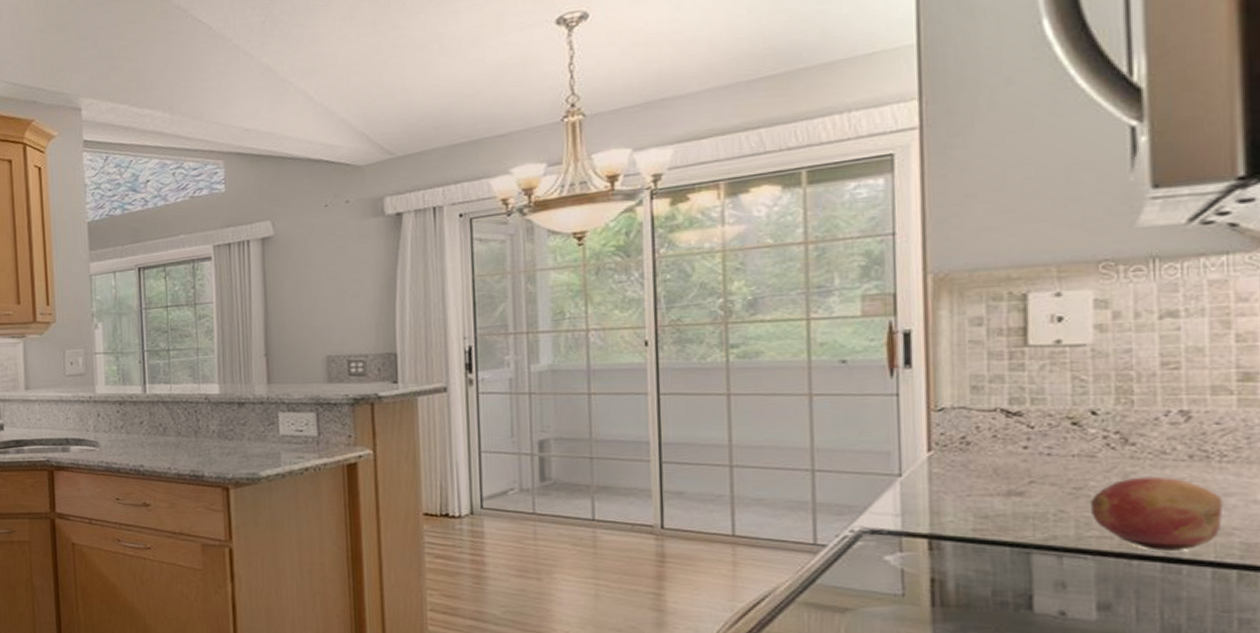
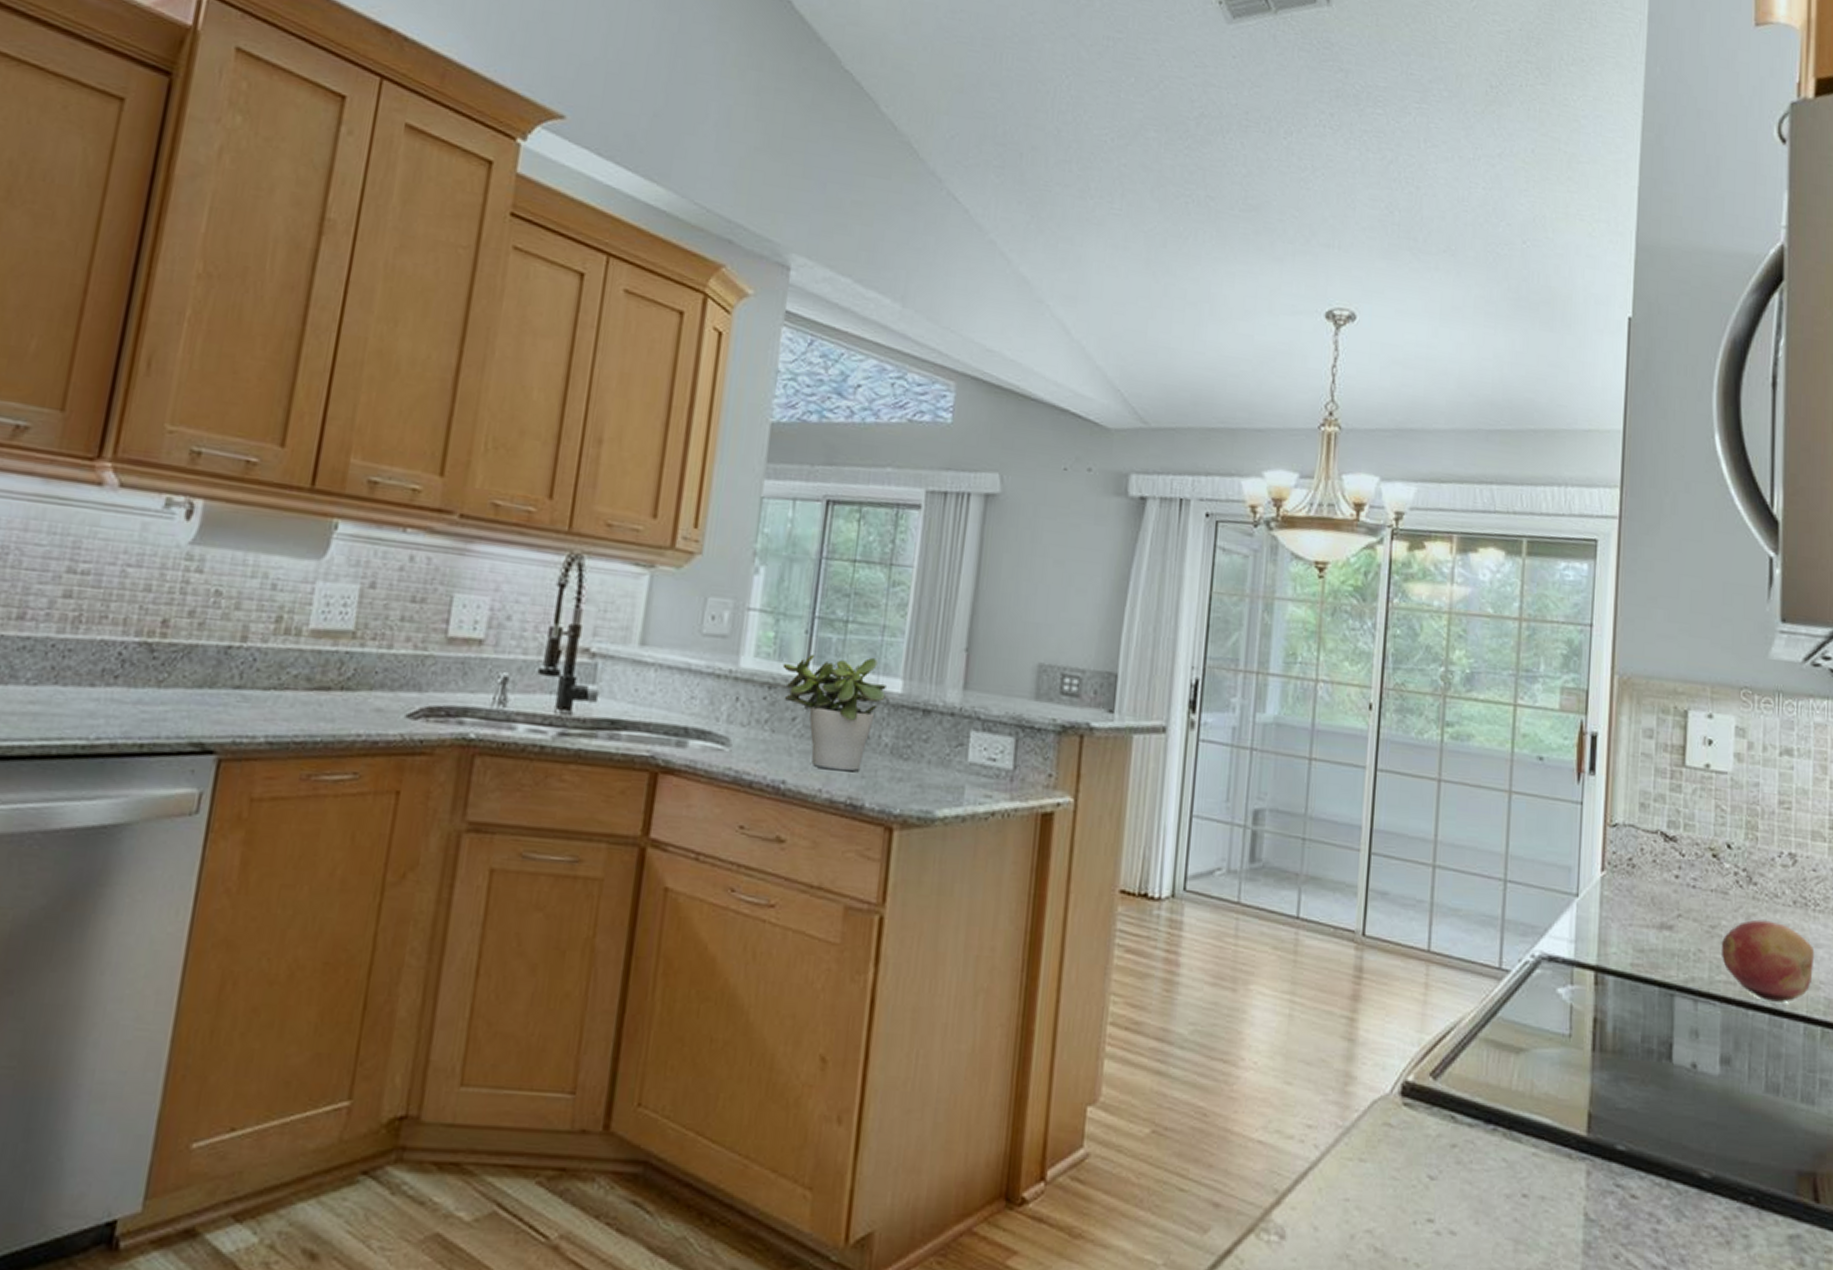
potted plant: none [127,372,207,454] -> present [782,654,886,772]

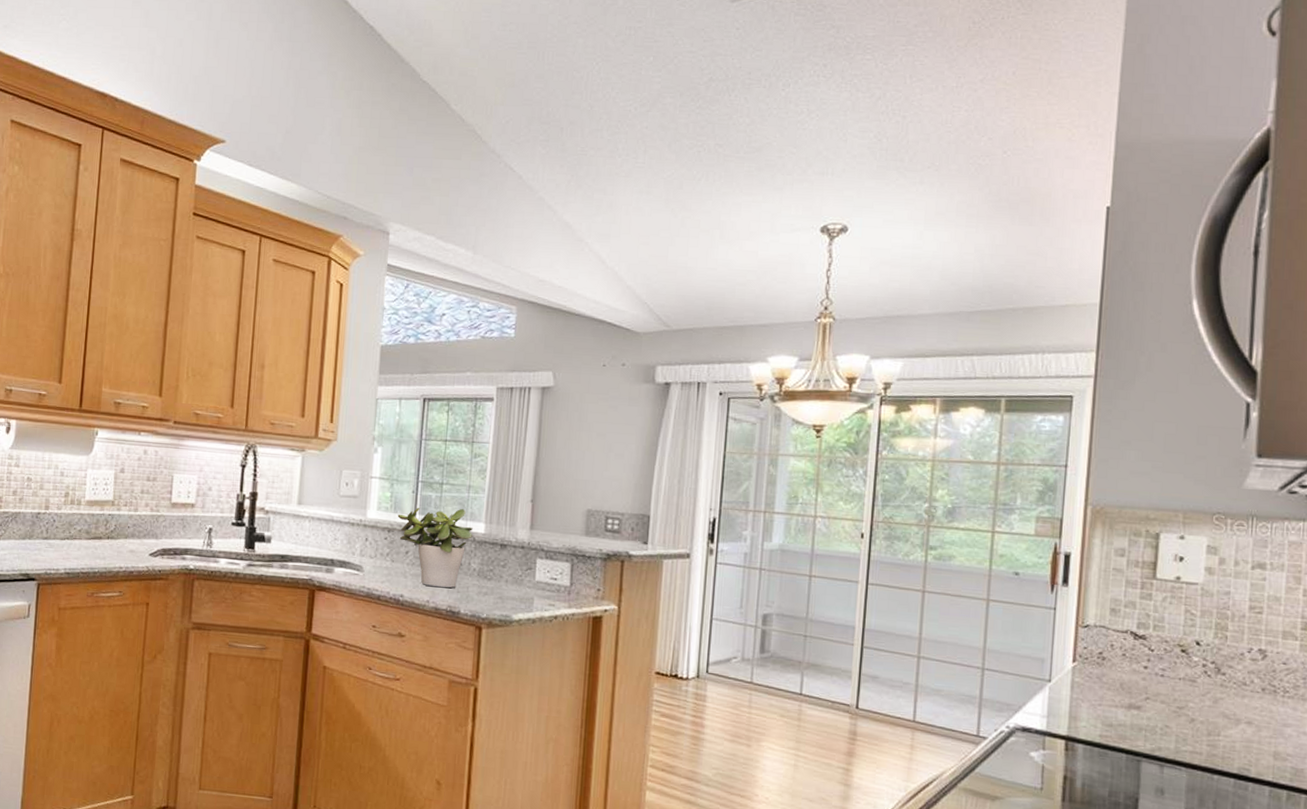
fruit: present [1720,919,1815,1003] -> none [1187,703,1283,770]

